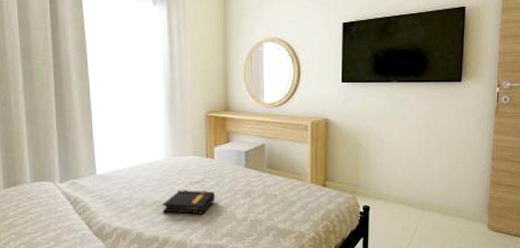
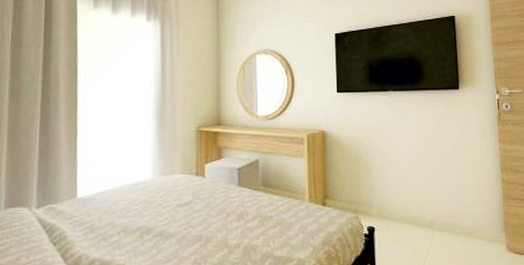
book: present [162,190,215,215] -> none [146,213,205,242]

